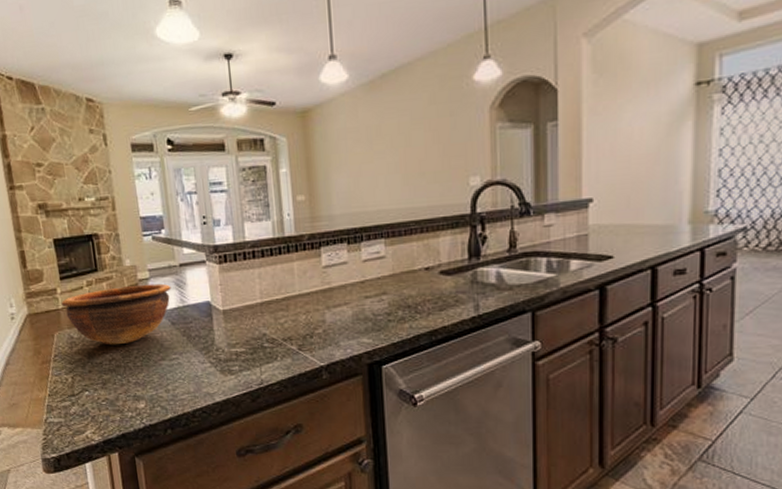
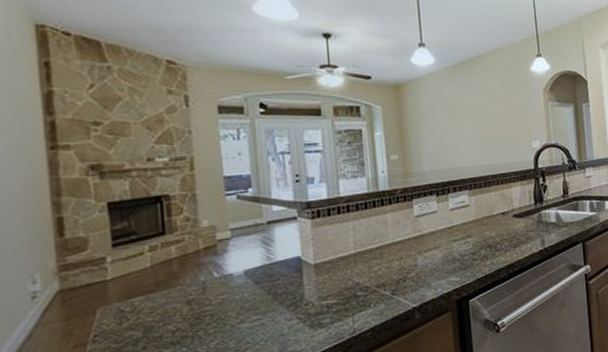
bowl: present [61,283,171,345] -> none [111,242,257,314]

